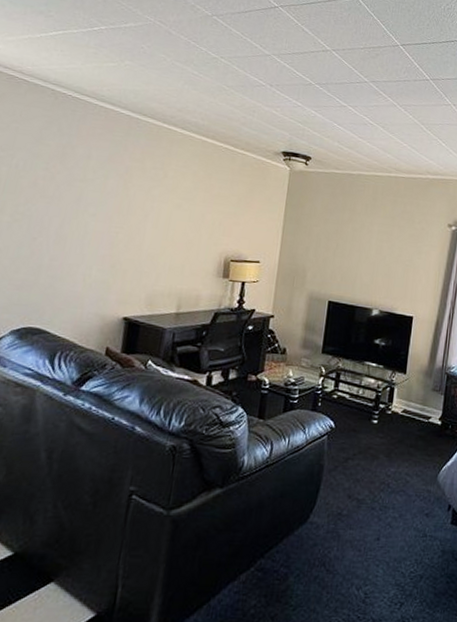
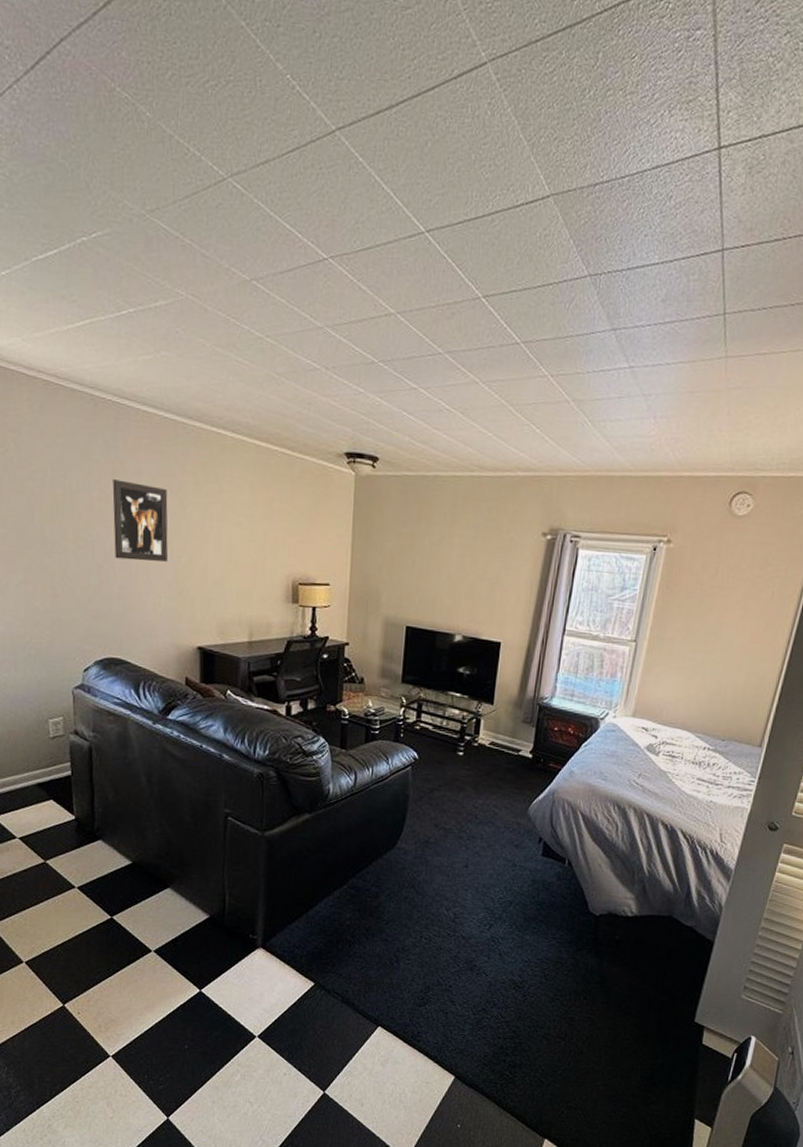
wall art: none [50,161,114,237] -> present [112,479,168,562]

